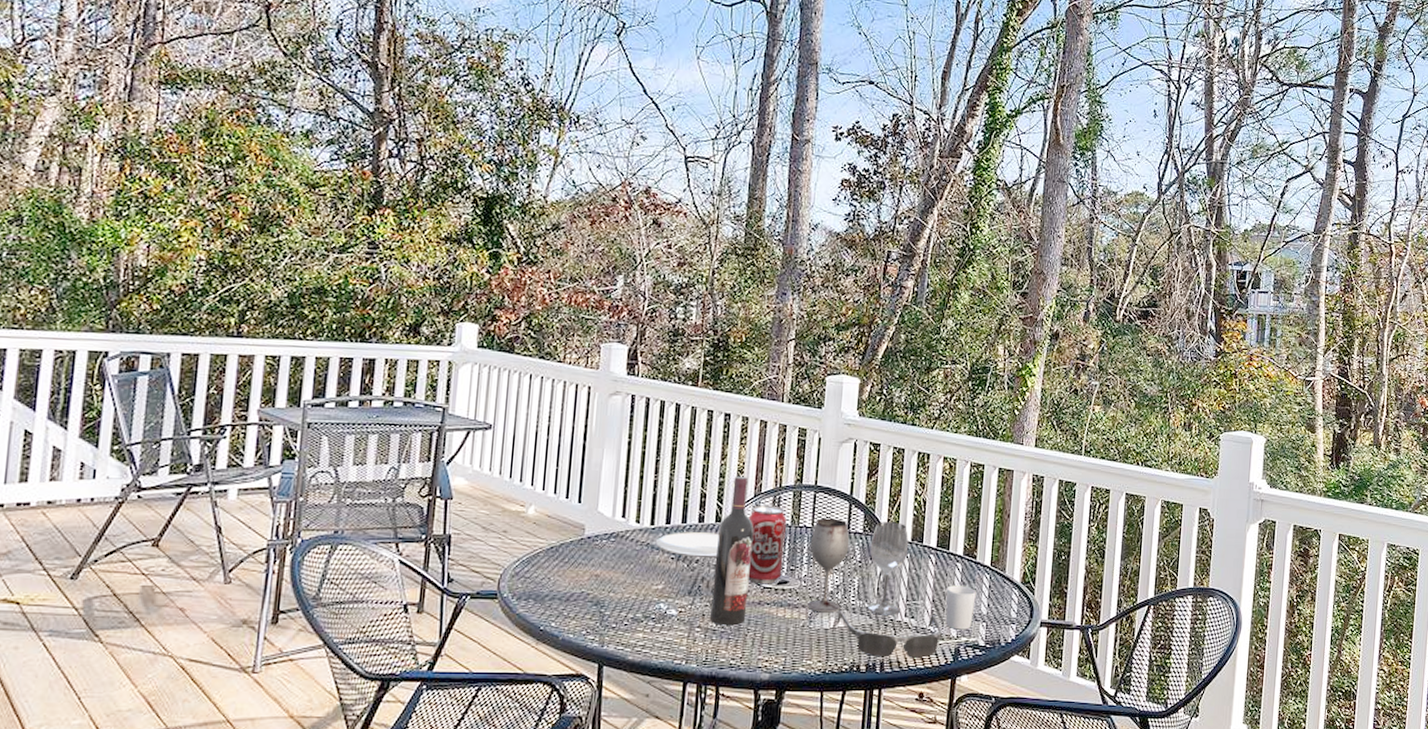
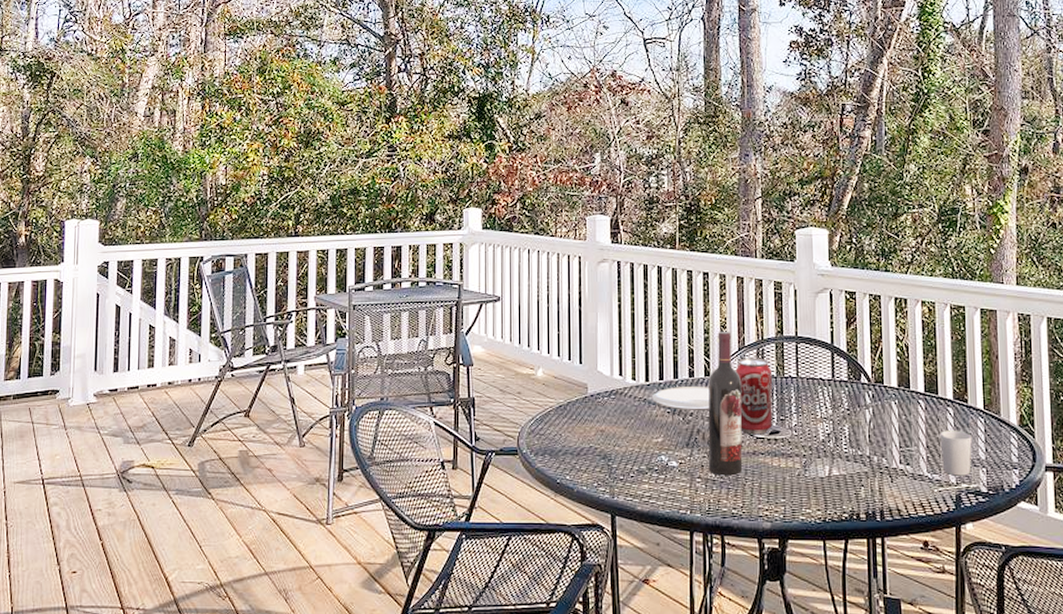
wineglass: present [807,518,909,615] -> none [798,368,896,463]
sunglasses: present [837,610,942,658] -> none [831,459,940,505]

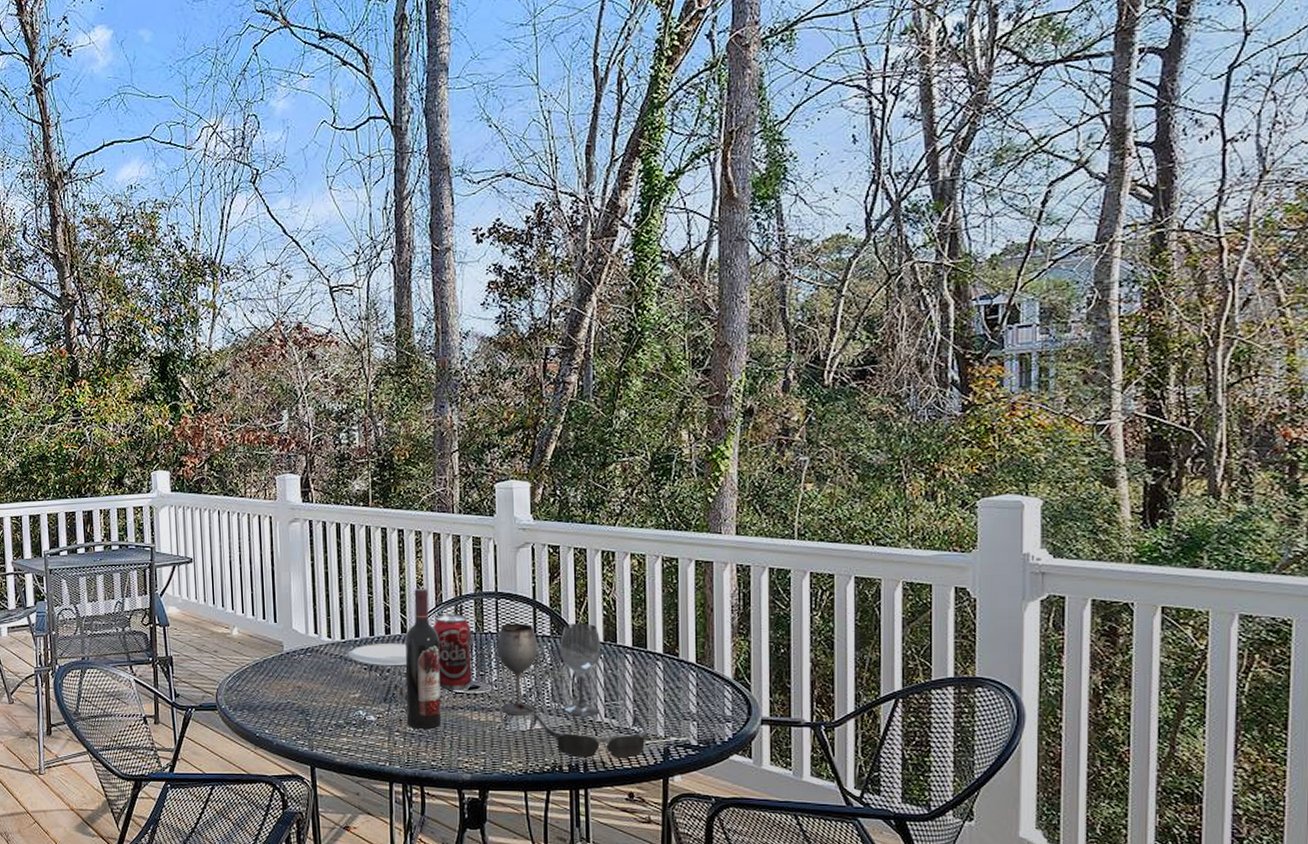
wineglass: none [798,368,896,463] -> present [498,623,602,716]
sunglasses: none [831,459,940,505] -> present [533,713,648,758]
candle holder: present [940,430,972,476] -> none [648,684,682,729]

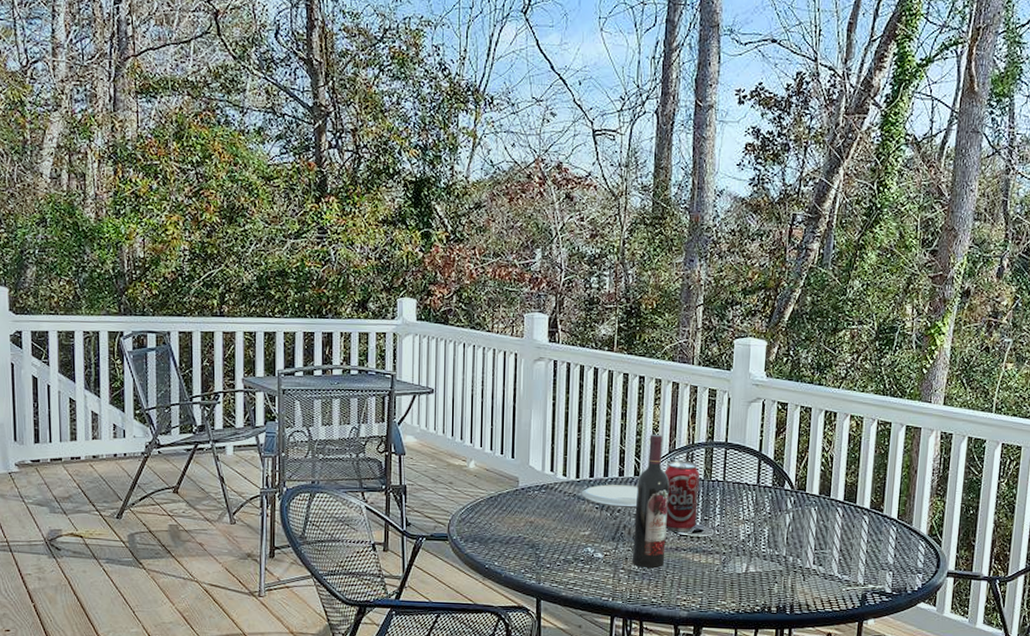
wineglass: present [498,623,602,716] -> none [721,473,817,563]
sunglasses: present [533,713,648,758] -> none [748,557,849,602]

